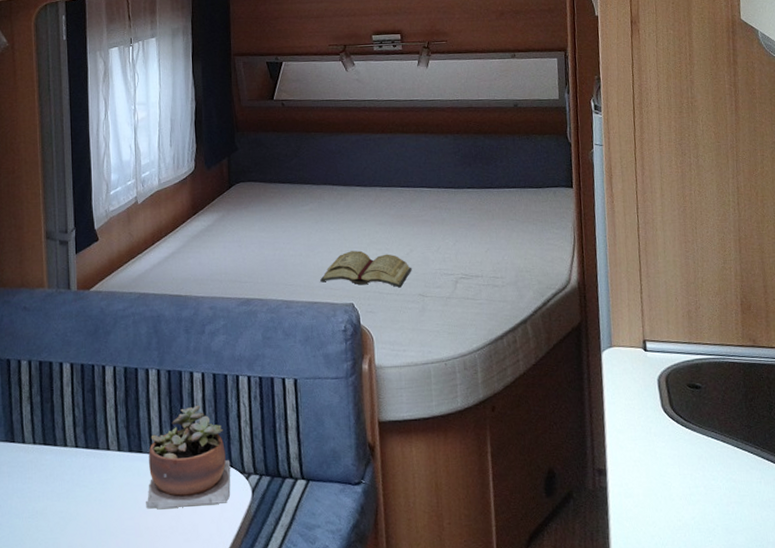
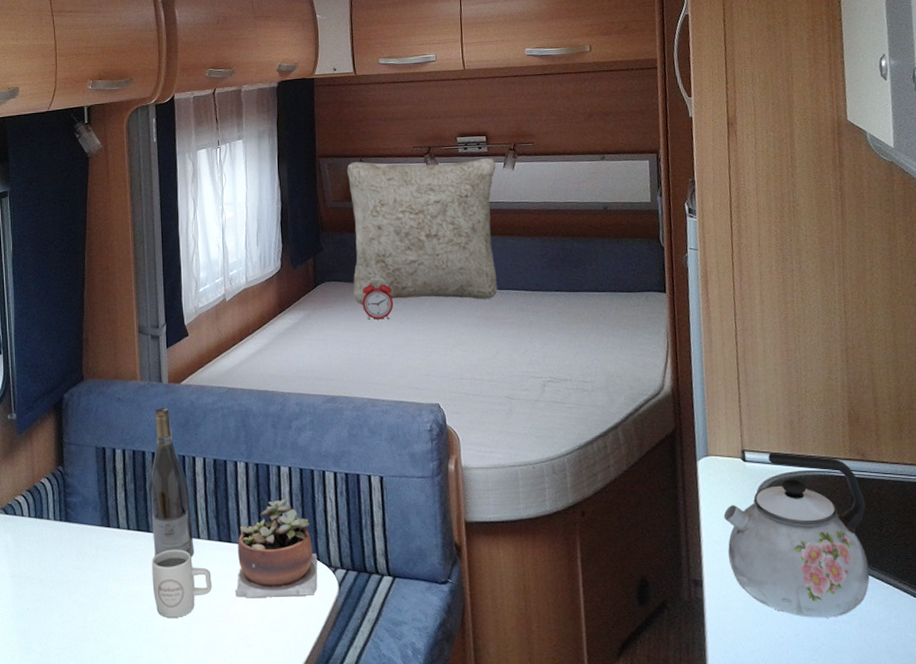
wine bottle: none [56,316,104,470] -> present [149,408,194,557]
mug: none [58,462,122,535] -> present [151,549,212,619]
pillow: none [262,55,412,204] -> present [346,157,498,304]
alarm clock: none [277,177,309,220] -> present [362,277,394,320]
diary: present [320,250,412,288] -> none [406,351,499,390]
kettle: none [626,341,760,501] -> present [723,452,870,618]

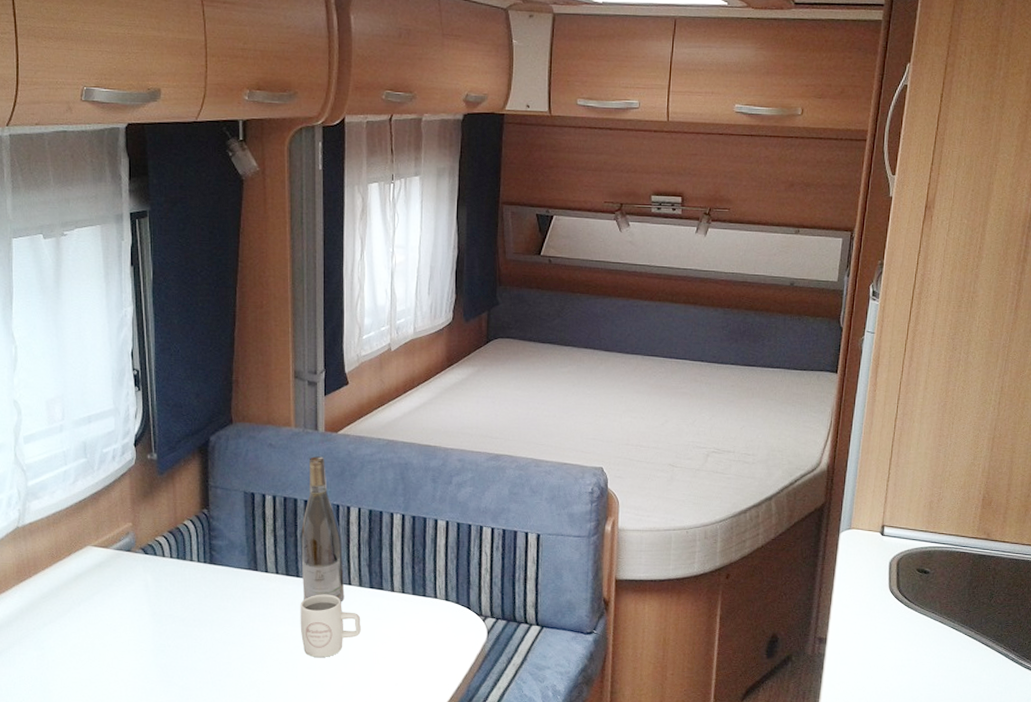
succulent plant: present [235,498,318,598] -> none [384,550,469,642]
pillow: present [346,157,498,304] -> none [527,213,688,368]
alarm clock: present [362,277,394,320] -> none [535,337,567,381]
kettle: present [723,452,870,618] -> none [853,529,982,673]

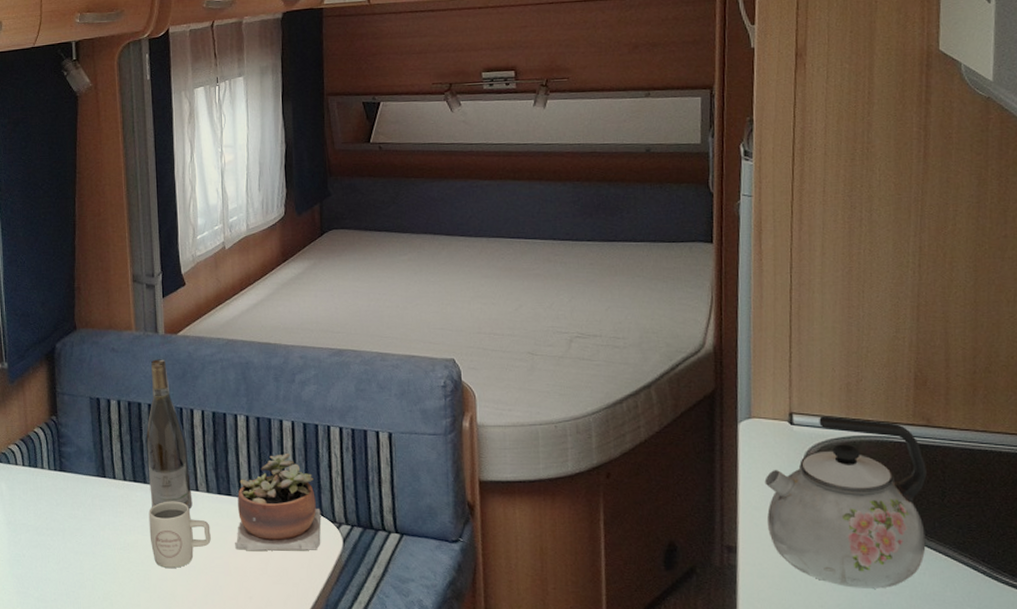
succulent plant: none [384,550,469,642] -> present [235,452,321,552]
kettle: none [853,529,982,673] -> present [764,416,927,589]

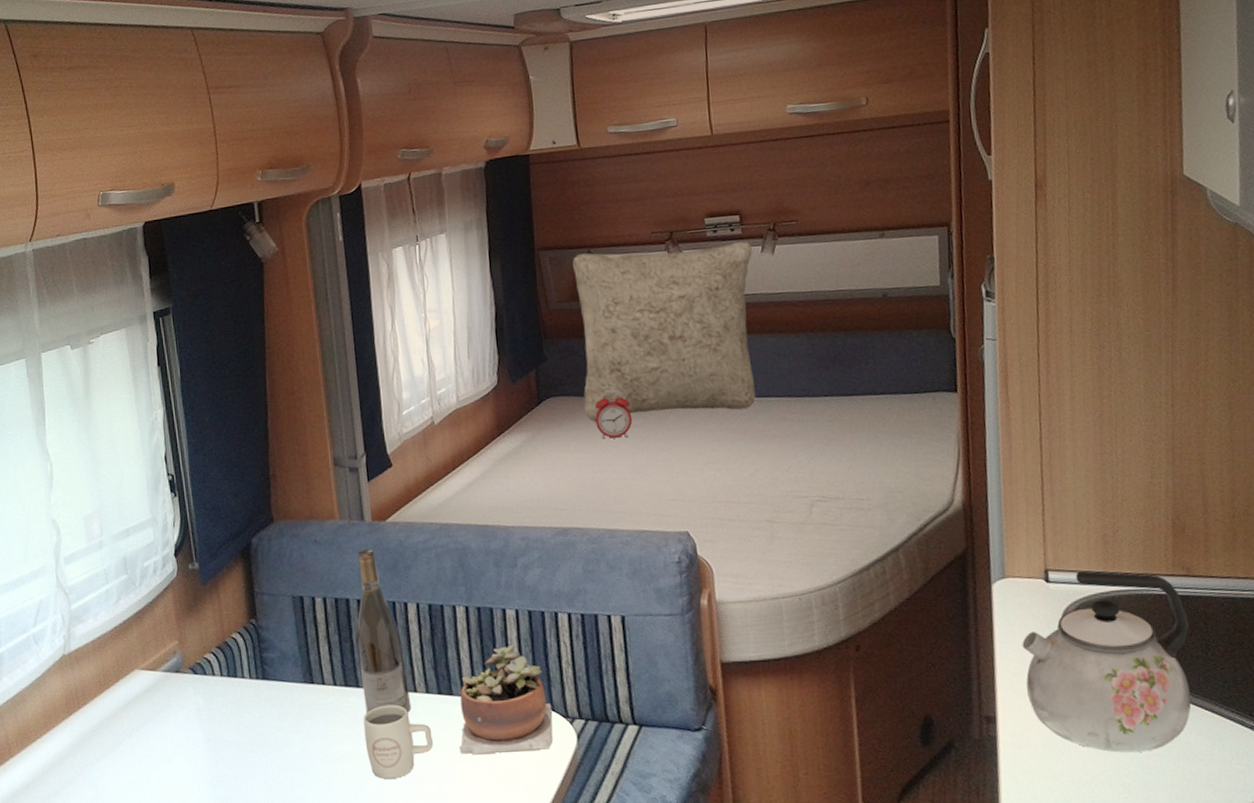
pillow: none [358,94,525,253] -> present [572,240,756,421]
alarm clock: none [372,225,407,270] -> present [594,389,633,439]

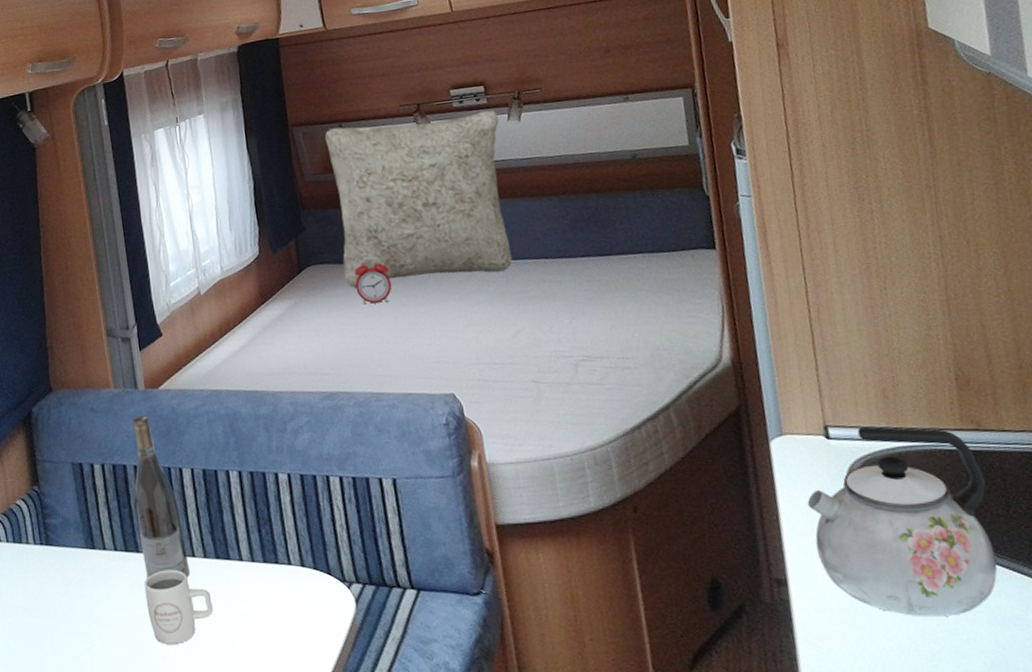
succulent plant: present [459,644,553,755] -> none [237,508,331,620]

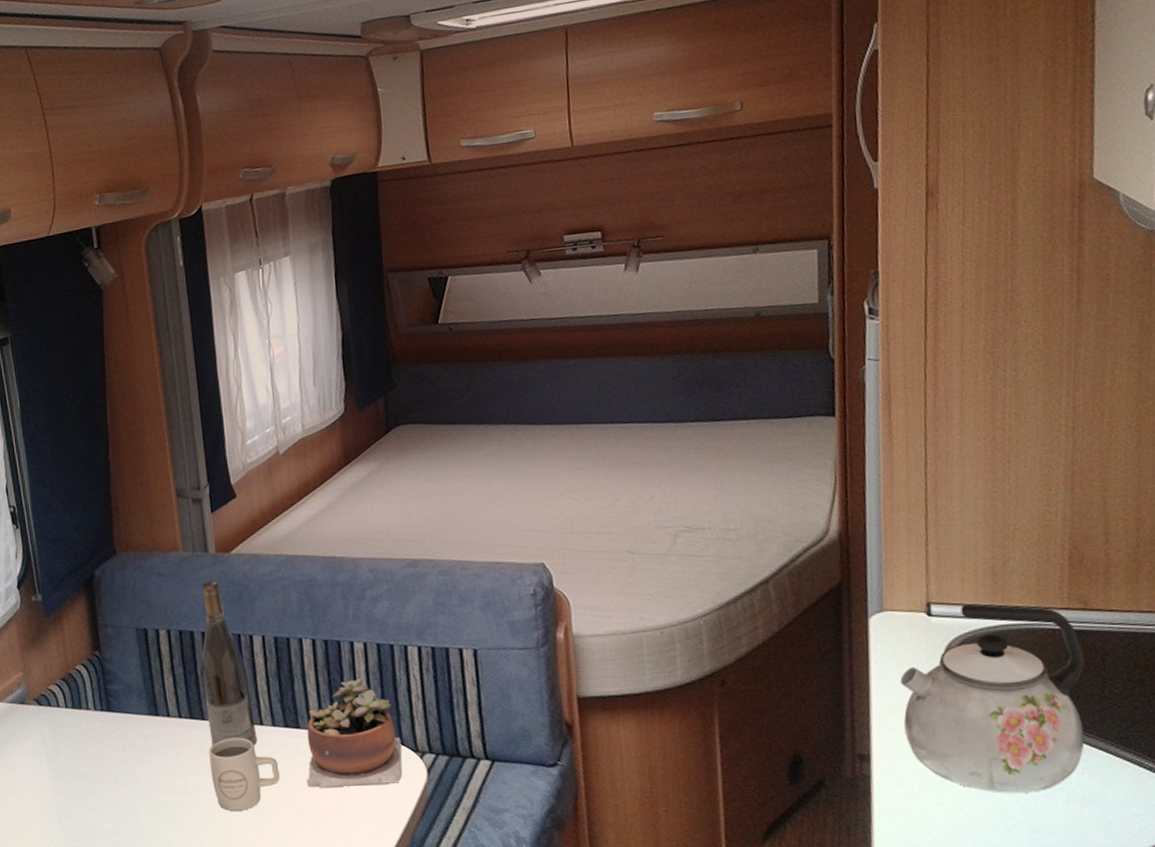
succulent plant: none [237,508,331,620] -> present [307,677,402,788]
pillow: present [324,109,513,287] -> none [422,258,618,449]
alarm clock: present [354,256,392,304] -> none [445,416,486,468]

